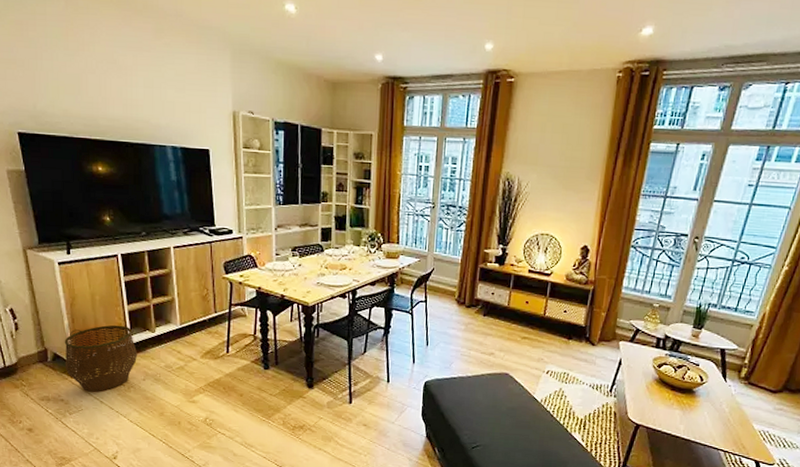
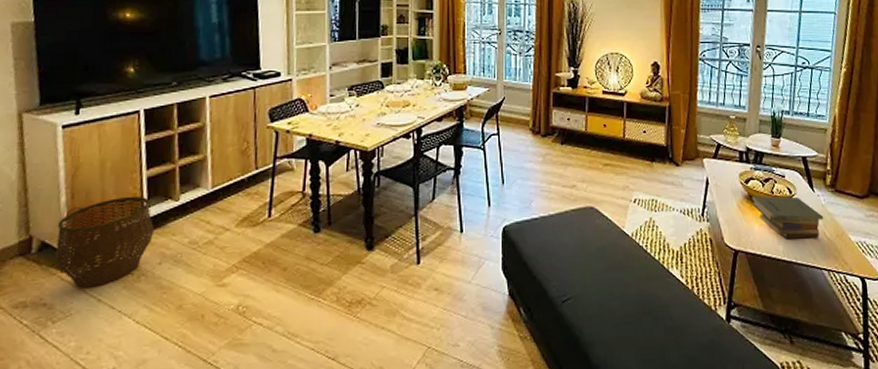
books: none [661,380,731,423] -> present [751,196,824,239]

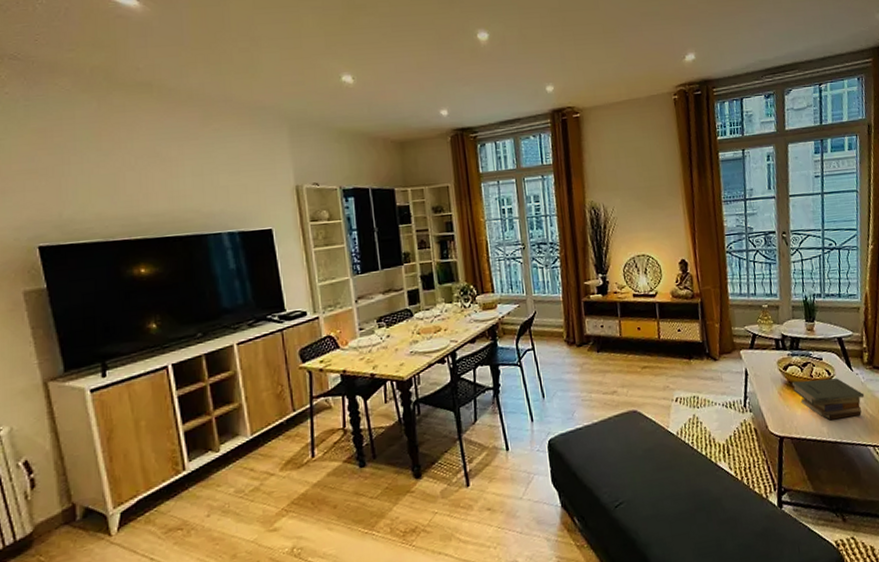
basket: present [54,196,155,289] -> none [99,451,199,550]

